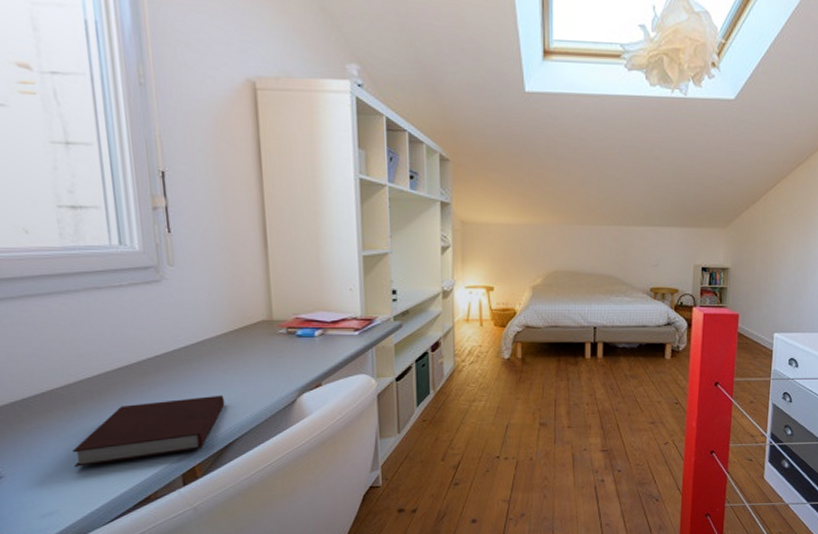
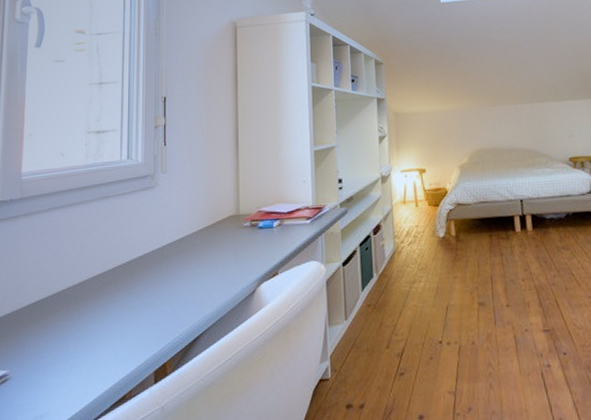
notebook: present [72,395,225,467] -> none [68,288,196,366]

